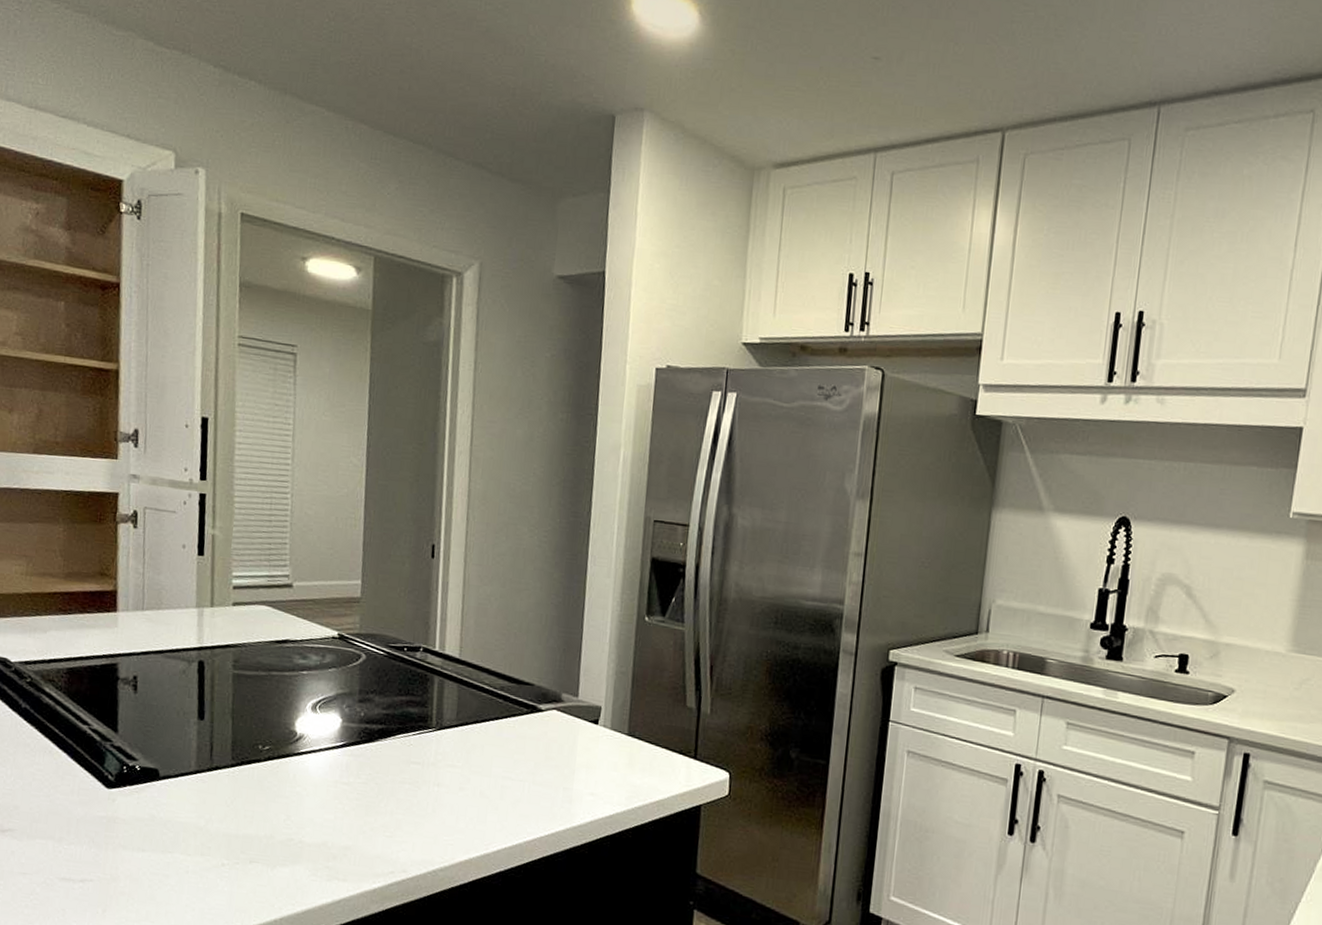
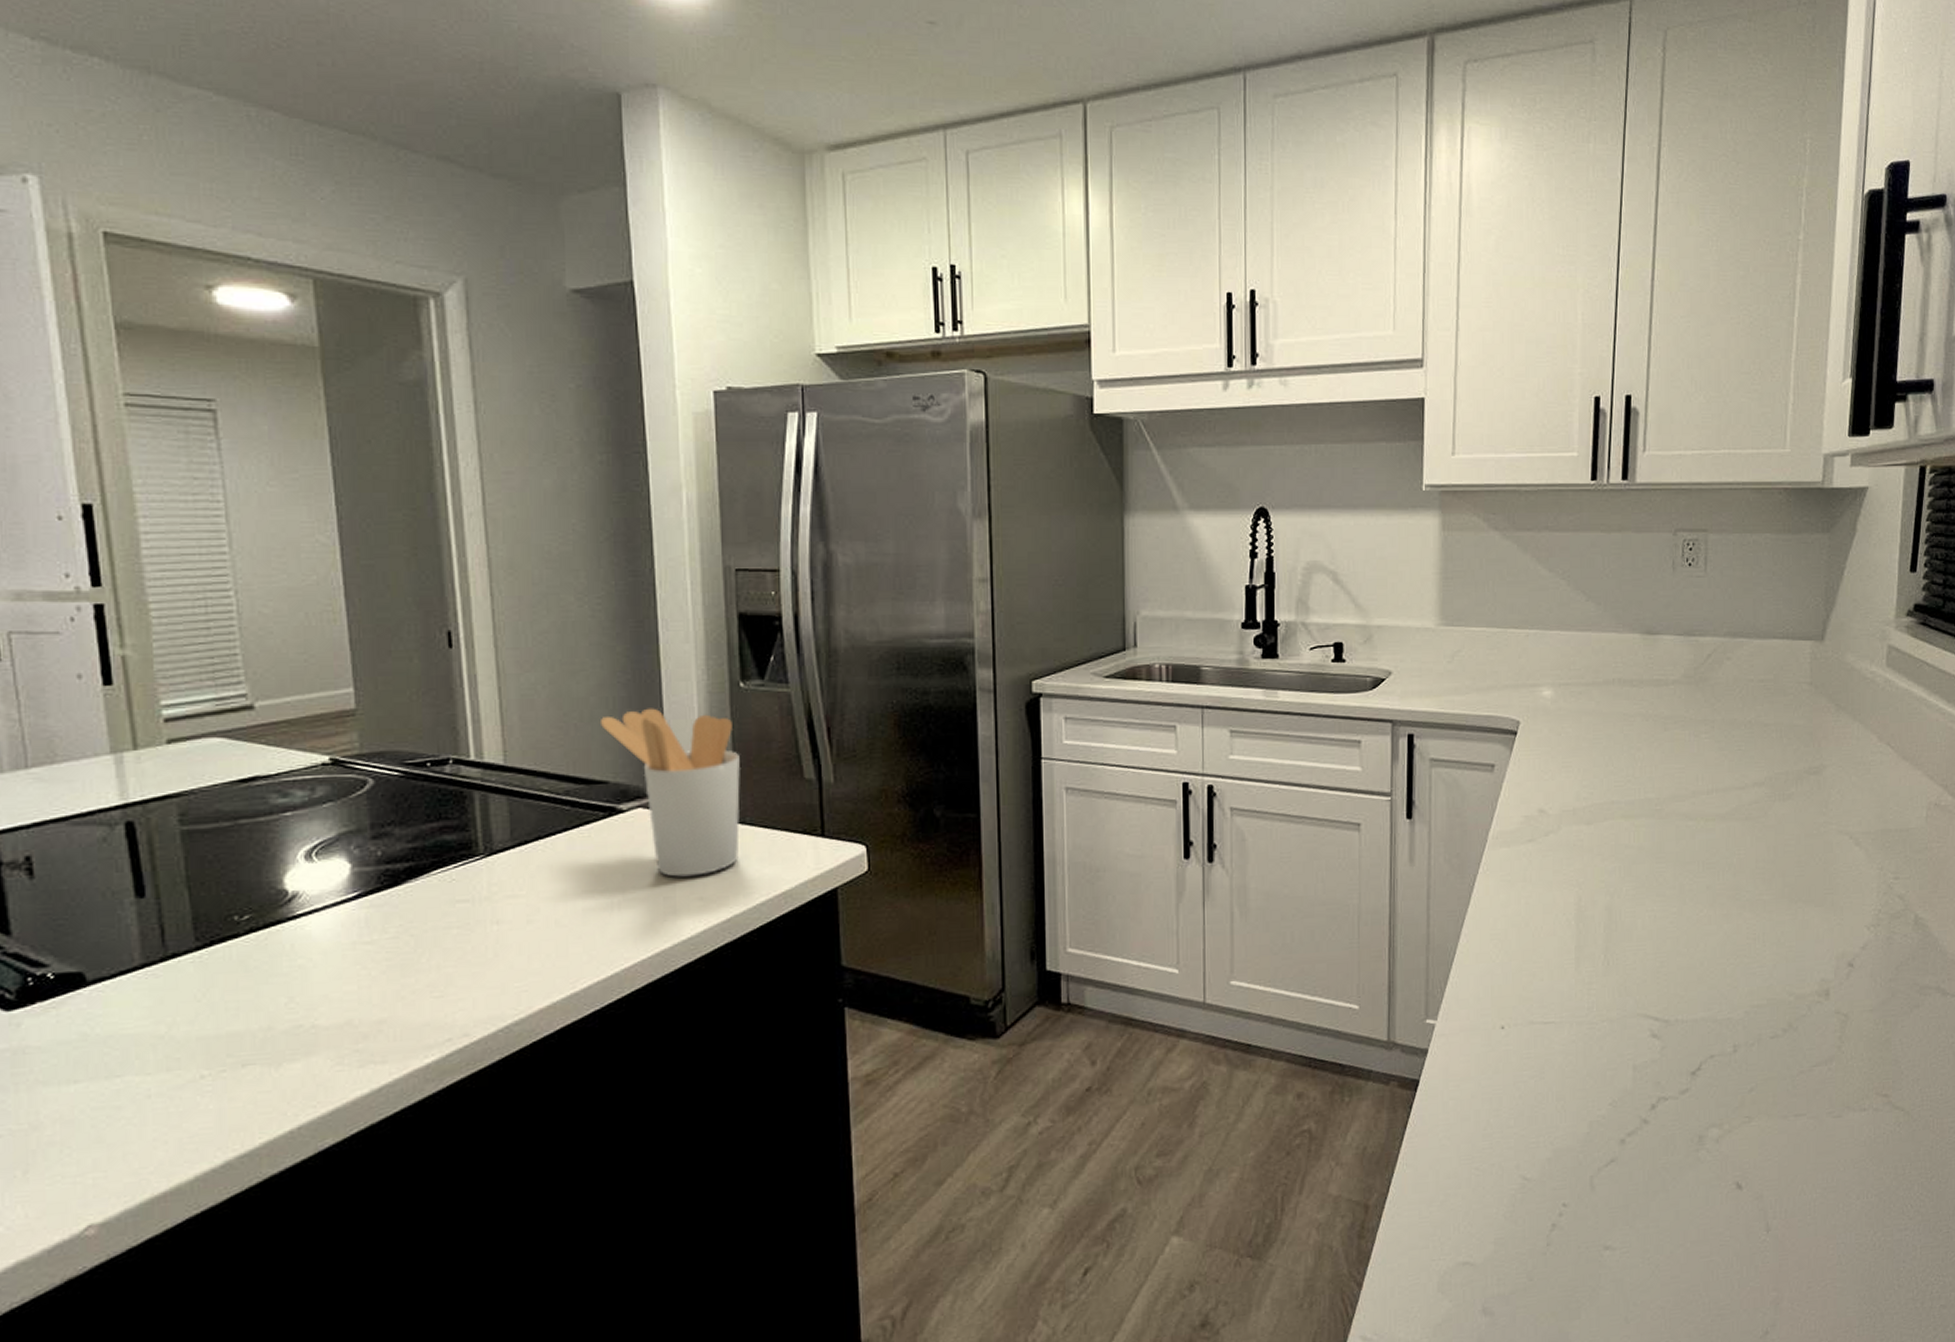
utensil holder: none [533,628,637,775] -> present [599,708,740,877]

